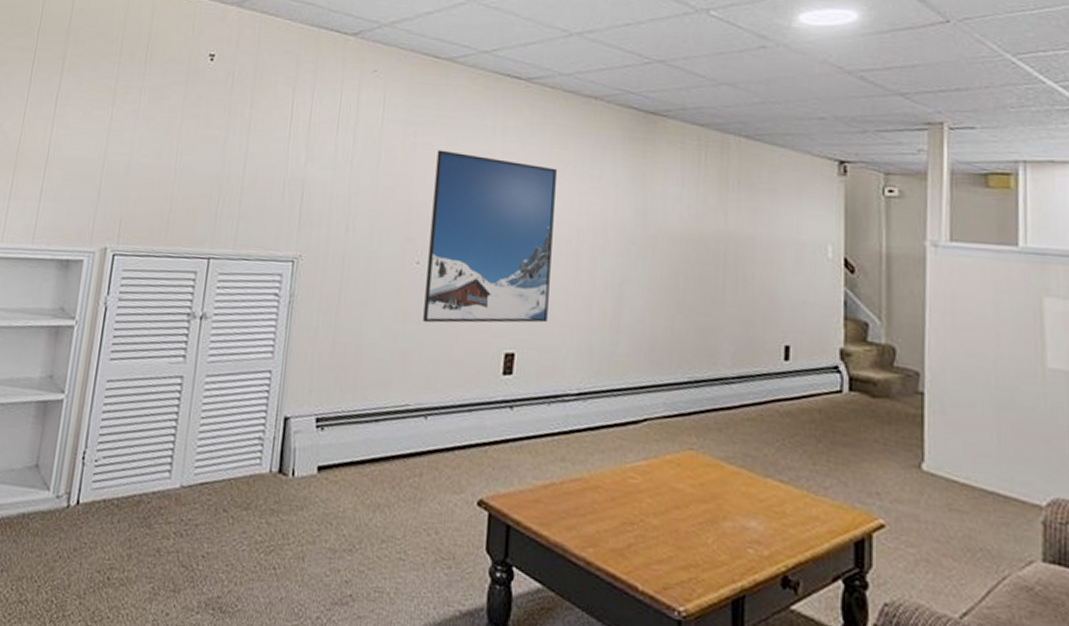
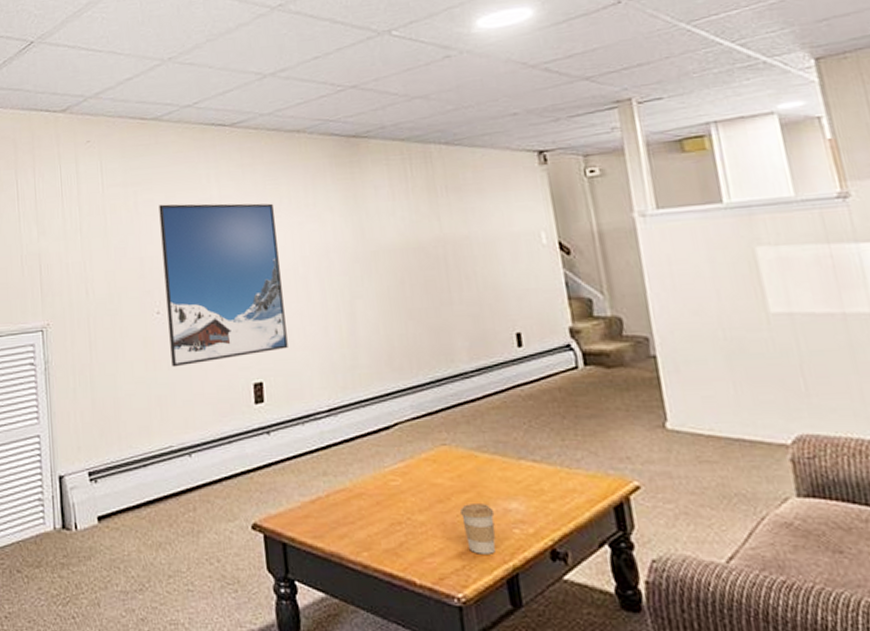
coffee cup: none [695,514,731,571] -> present [459,504,496,554]

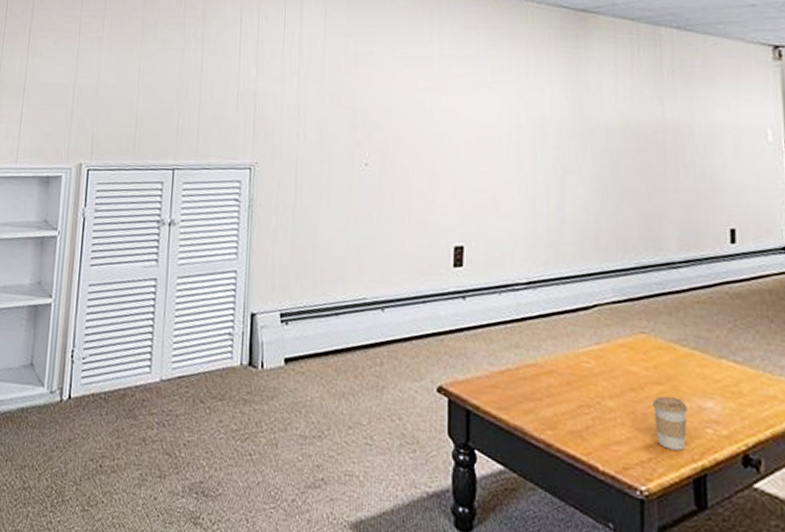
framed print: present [159,203,288,368] -> none [374,57,493,221]

